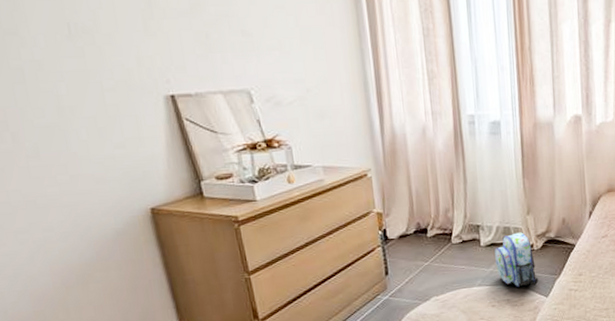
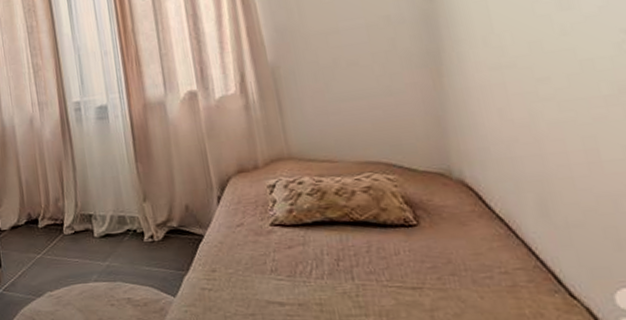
backpack: present [495,232,539,287] -> none [110,221,163,284]

